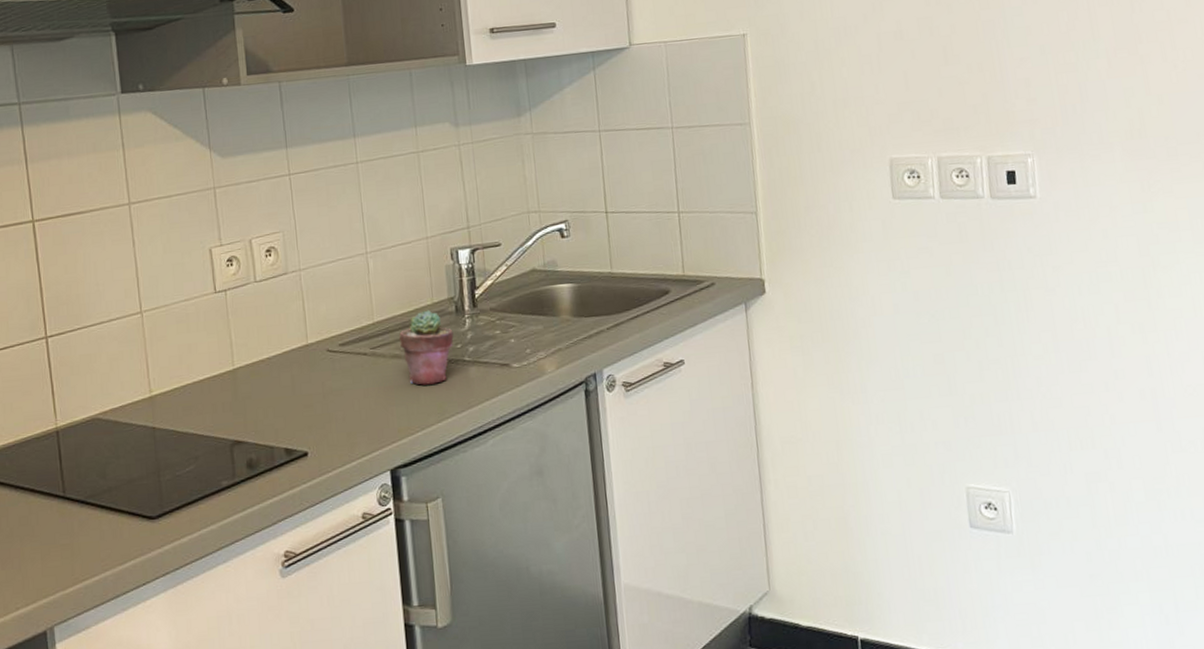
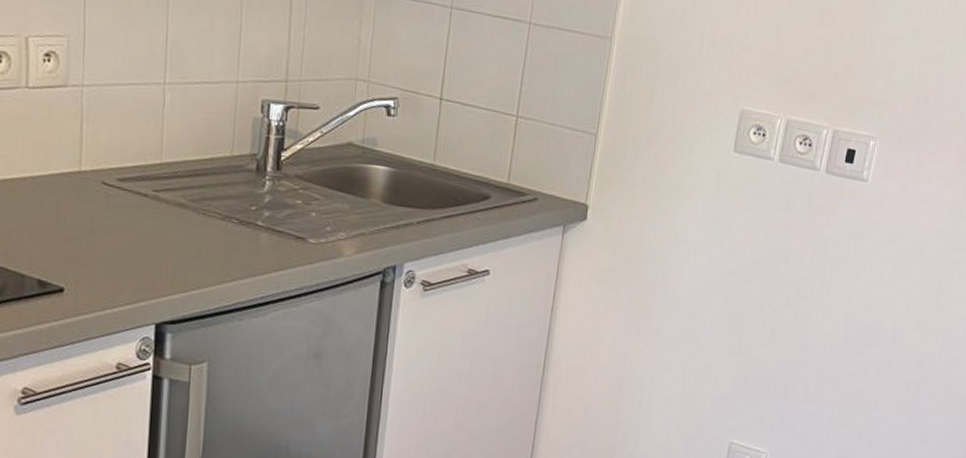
potted succulent: present [399,310,454,385] -> none [188,161,250,243]

